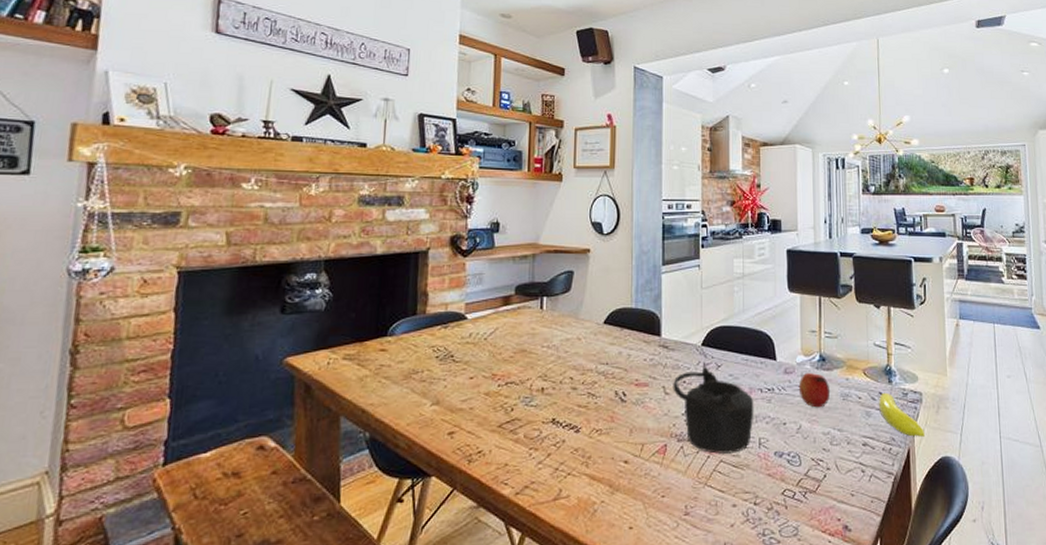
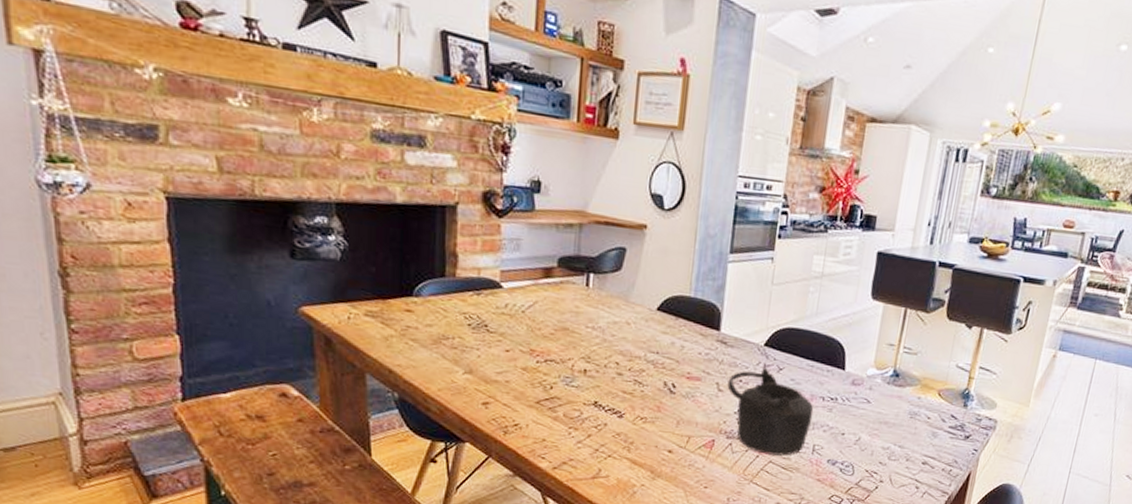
fruit: present [798,372,831,408] -> none [864,386,899,423]
banana: present [878,392,925,437] -> none [947,415,991,463]

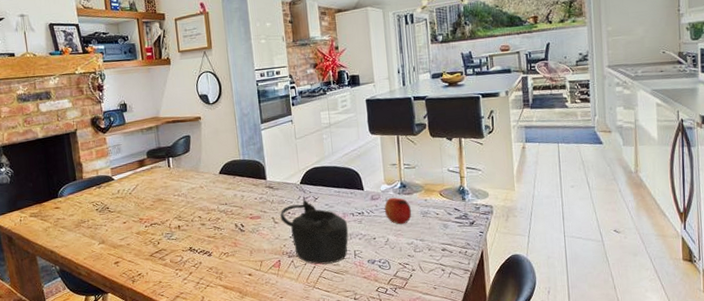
fruit: none [864,386,899,423] -> present [384,197,412,225]

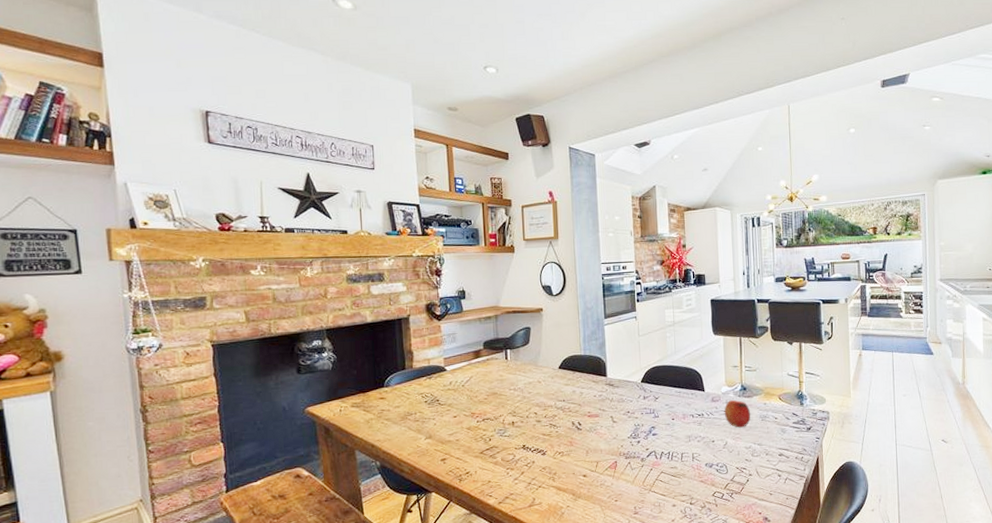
teapot: present [280,199,349,265] -> none [619,398,688,467]

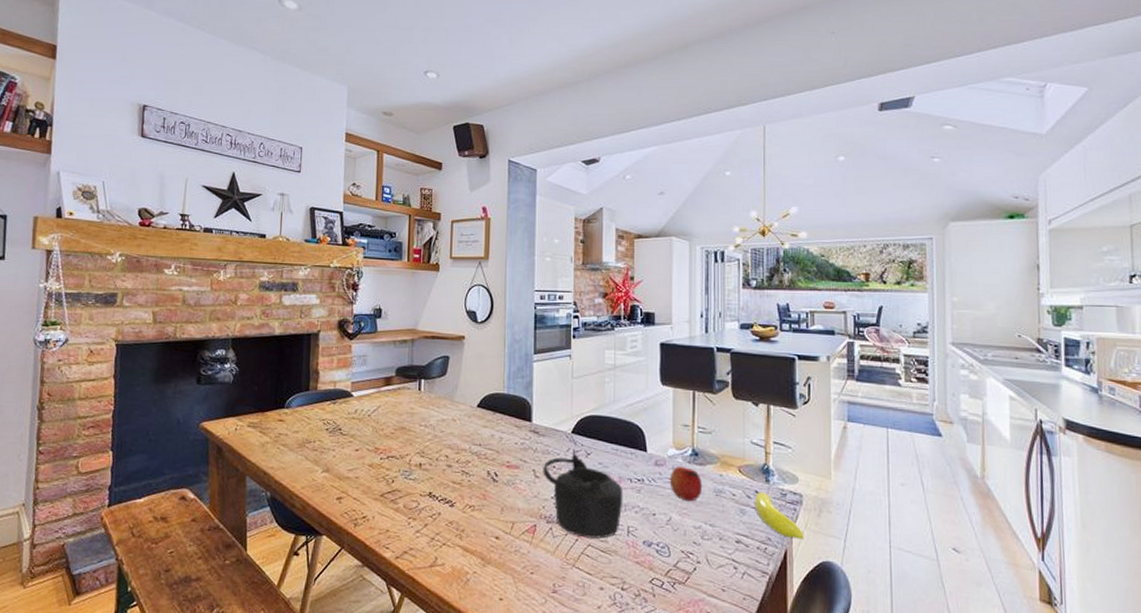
teapot: none [619,398,688,467] -> present [543,453,623,539]
banana: none [791,413,831,447] -> present [754,491,804,539]

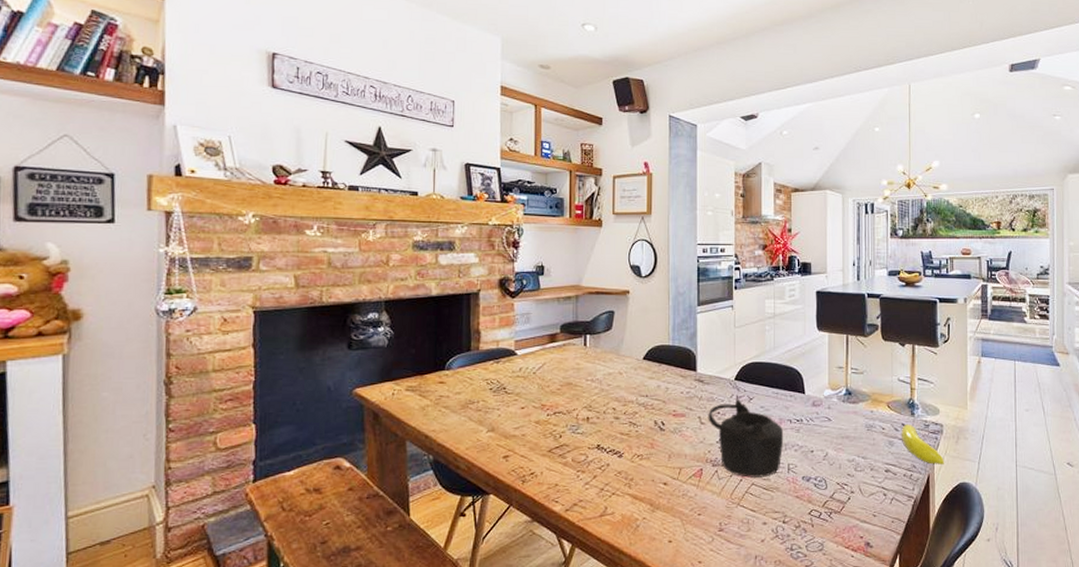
fruit: present [669,465,703,502] -> none [825,405,856,437]

